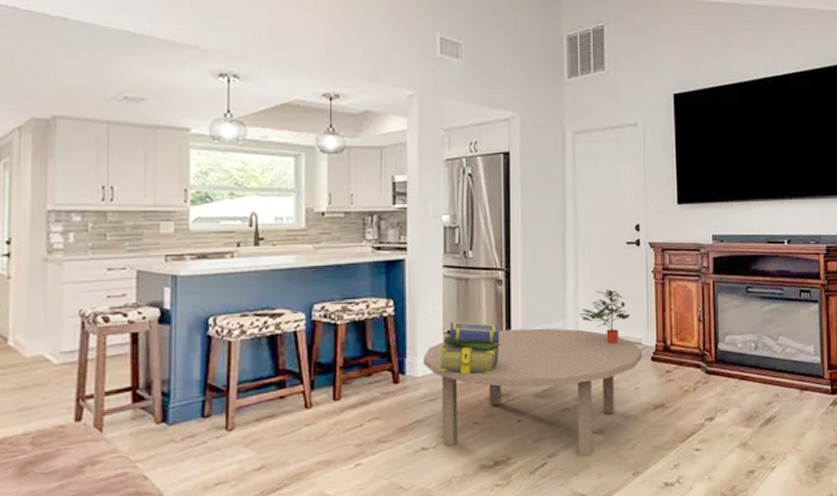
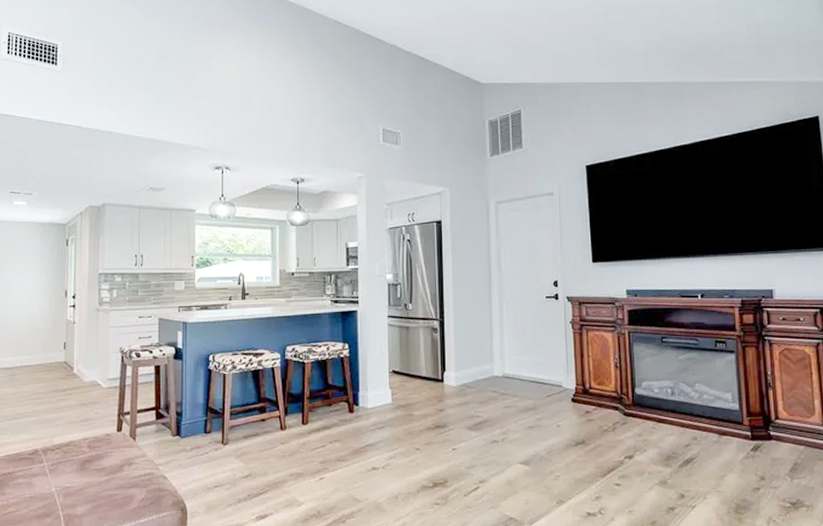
coffee table: present [423,328,643,458] -> none [373,370,563,485]
stack of books: present [438,321,501,374] -> none [385,362,438,408]
potted plant: present [578,290,630,345] -> none [504,338,551,386]

